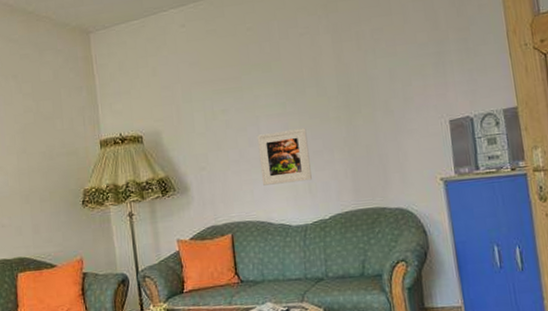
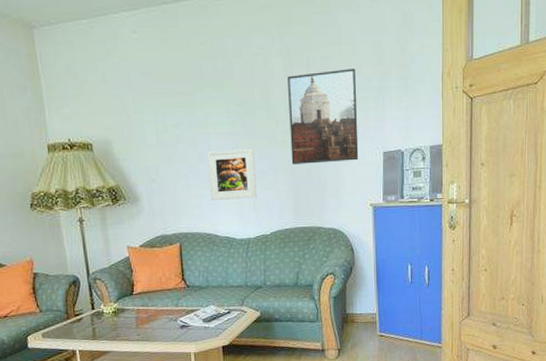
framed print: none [337,37,422,141] -> present [287,68,359,165]

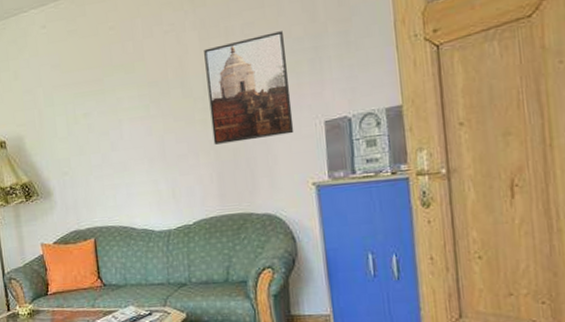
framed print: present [207,148,257,200] -> none [120,131,176,190]

